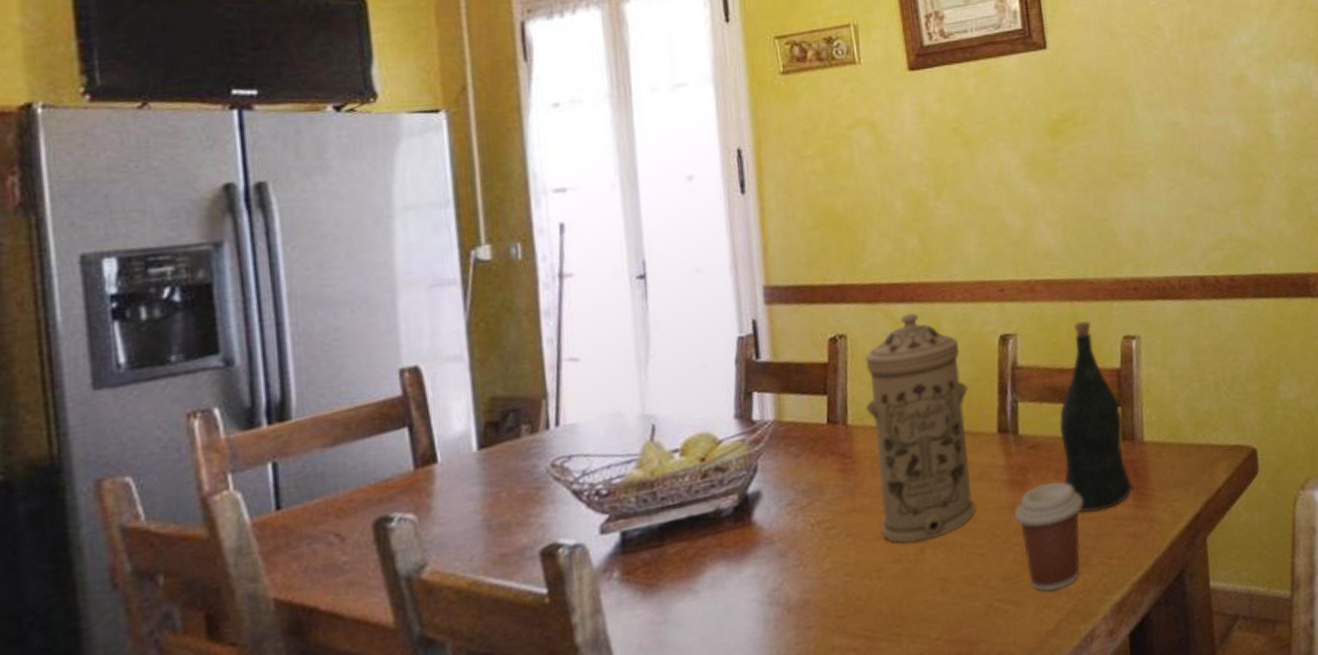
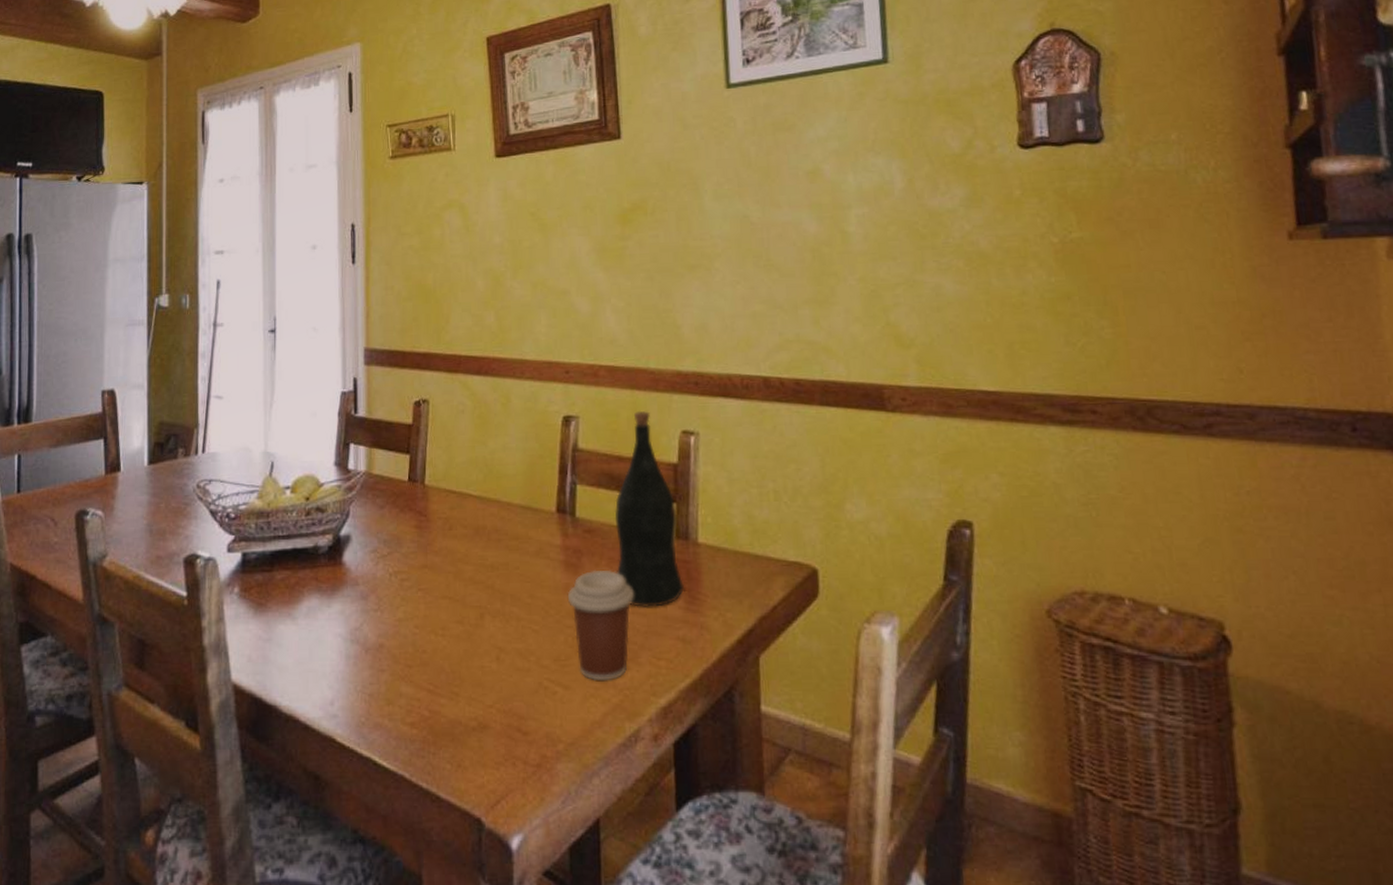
water filter: present [865,313,975,544] -> none [441,385,532,607]

